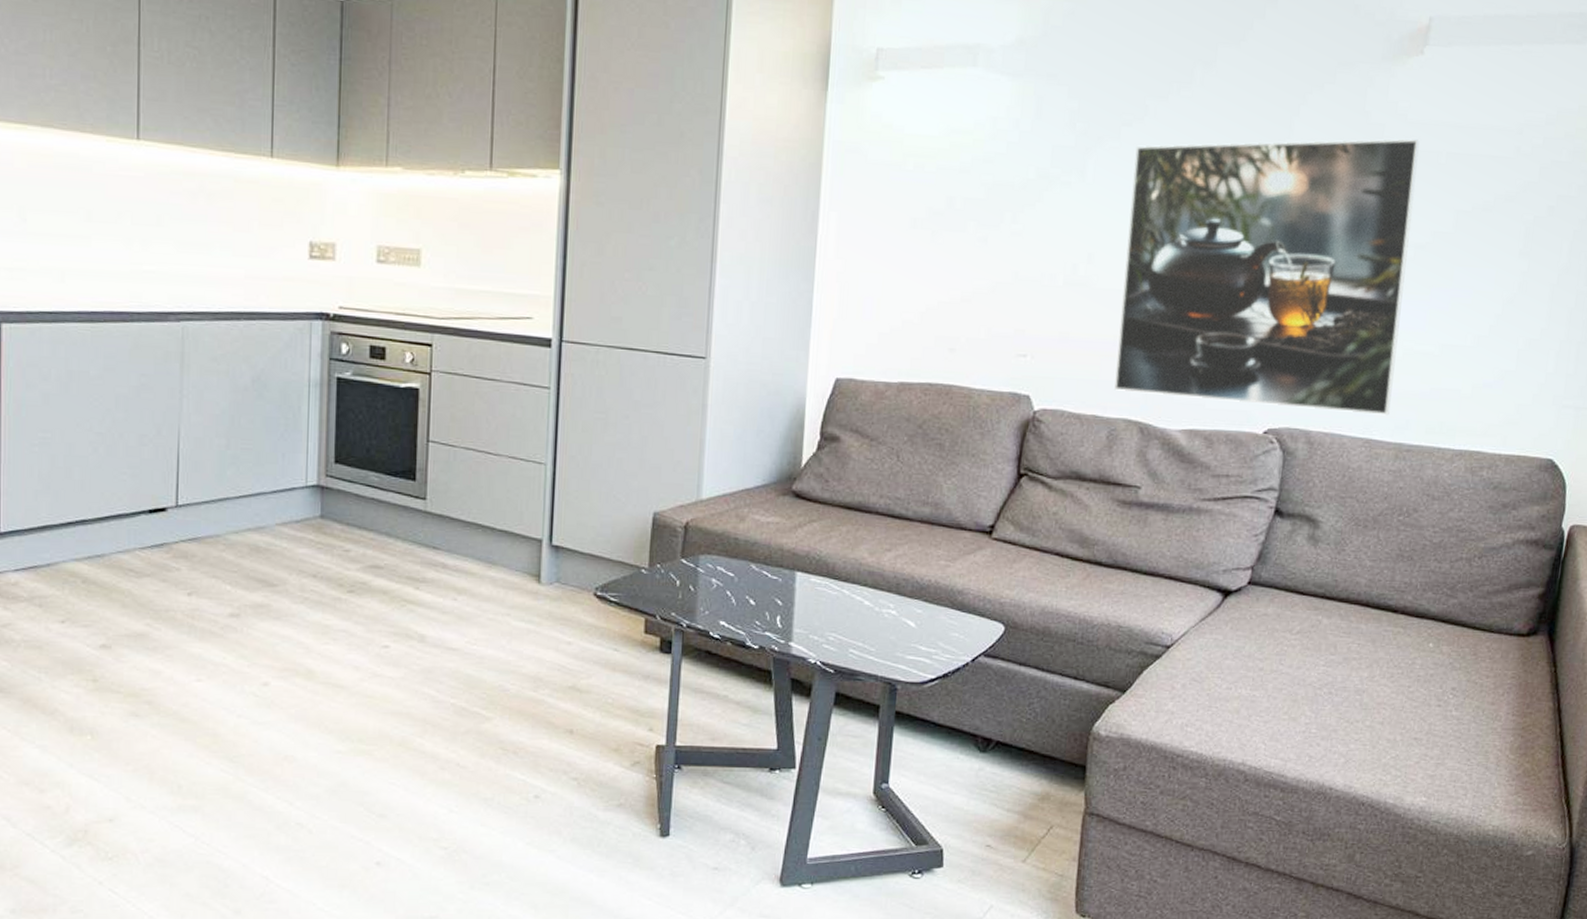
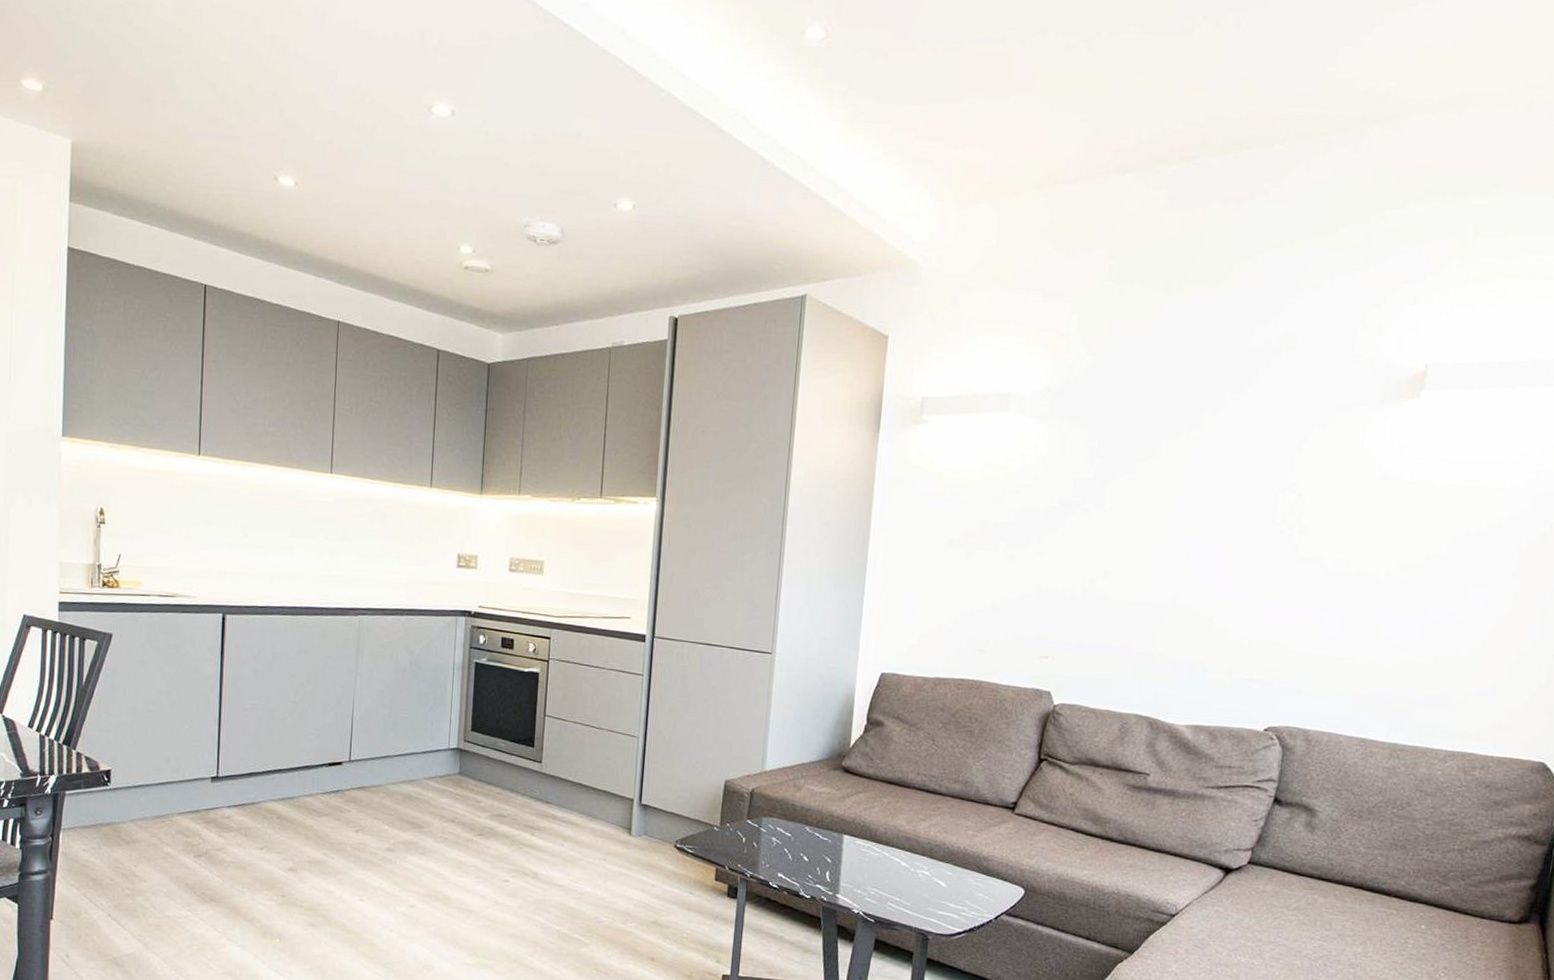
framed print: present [1114,138,1420,416] -> none [1127,472,1415,718]

